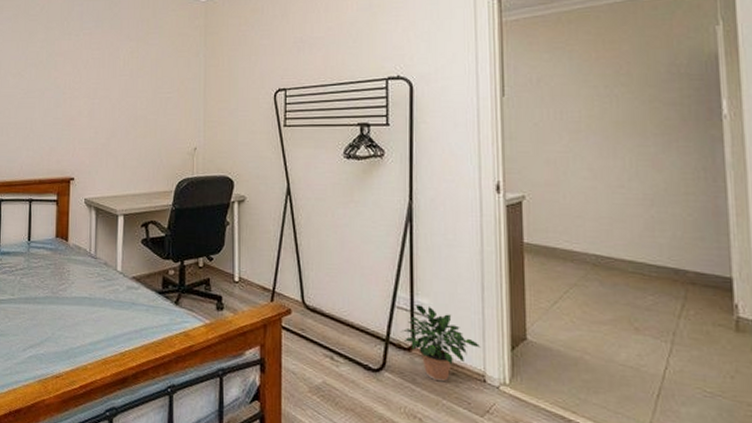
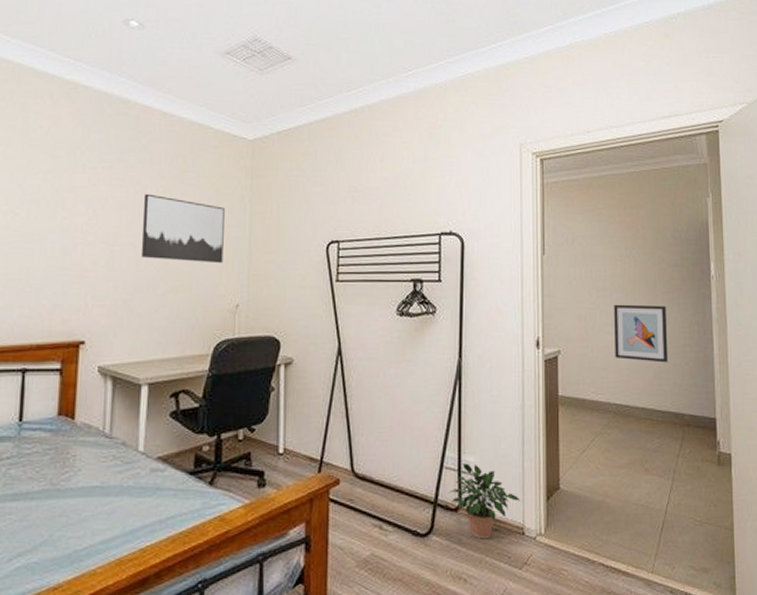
wall art: none [115,54,183,112] -> present [140,193,225,264]
wall art: none [591,147,665,212] -> present [614,304,669,363]

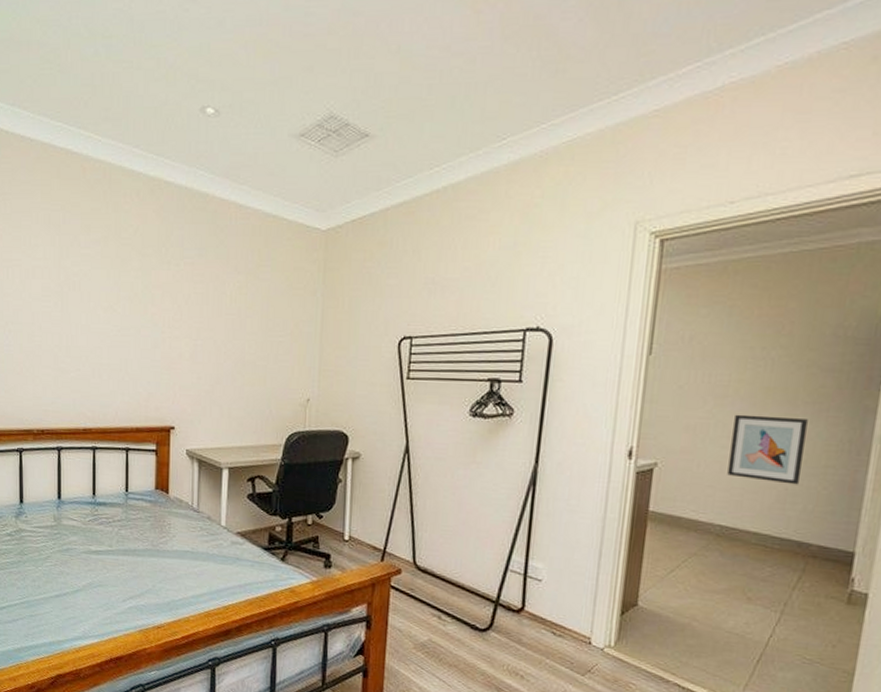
wall art: present [140,193,225,264] -> none [220,289,298,359]
potted plant: present [448,463,521,539] -> none [511,568,591,643]

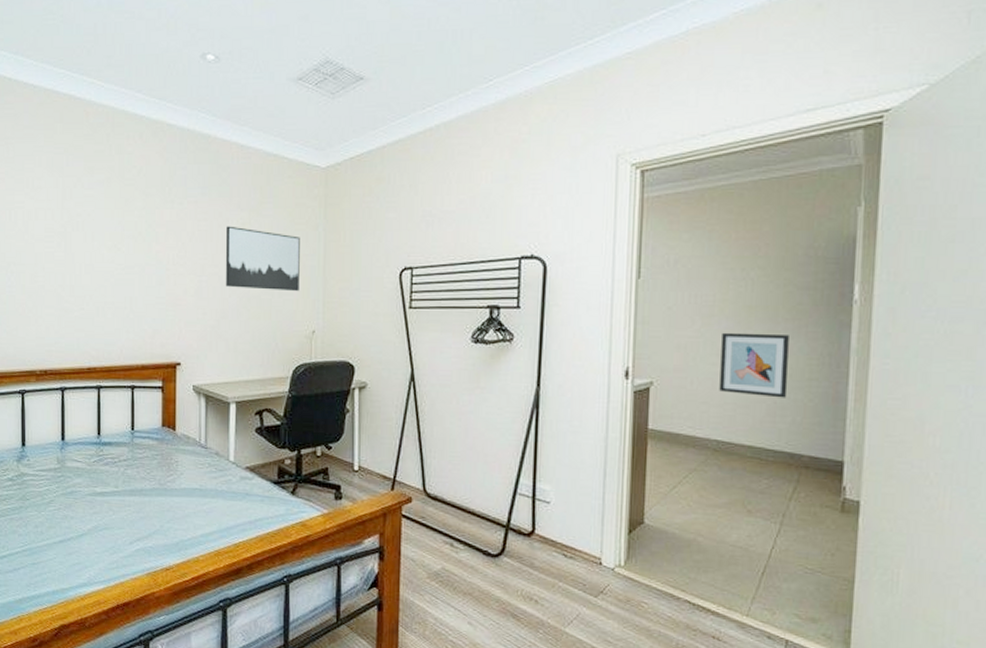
wall art: none [220,289,298,359] -> present [225,226,300,292]

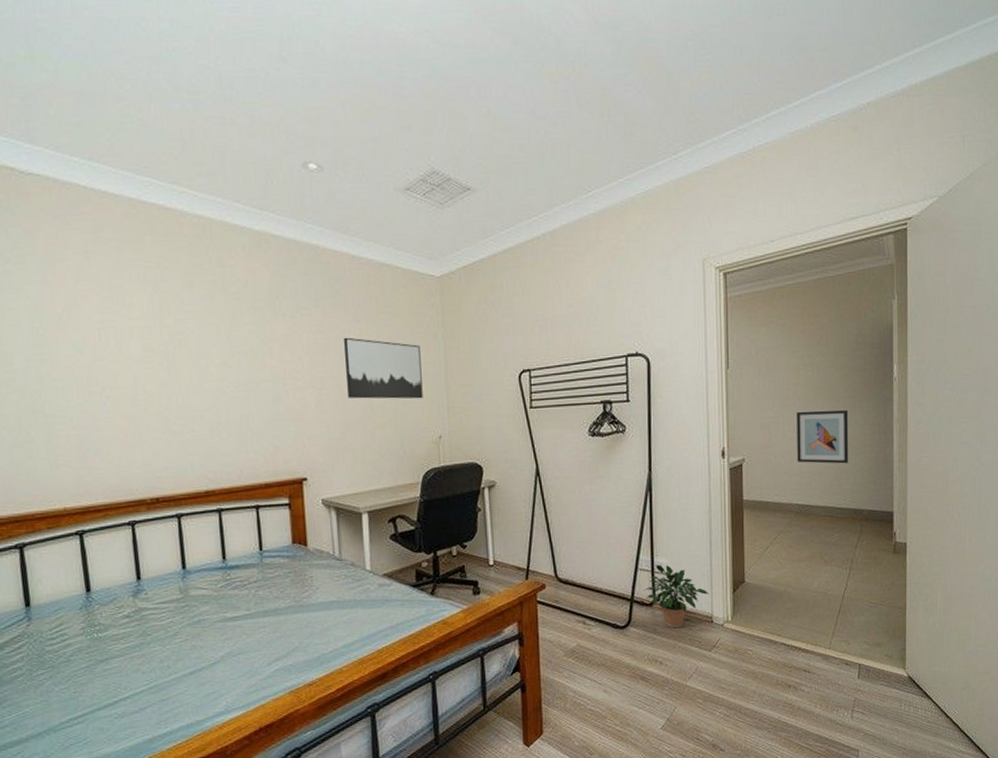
potted plant: none [521,491,599,566] -> present [643,564,709,628]

